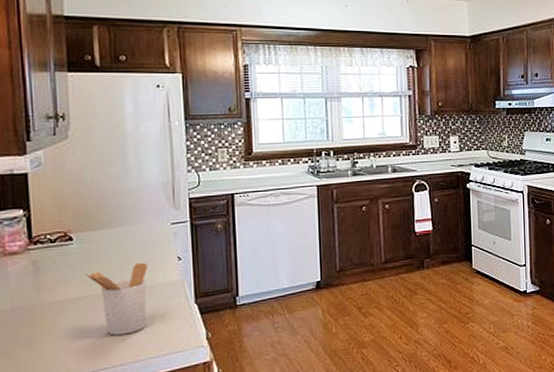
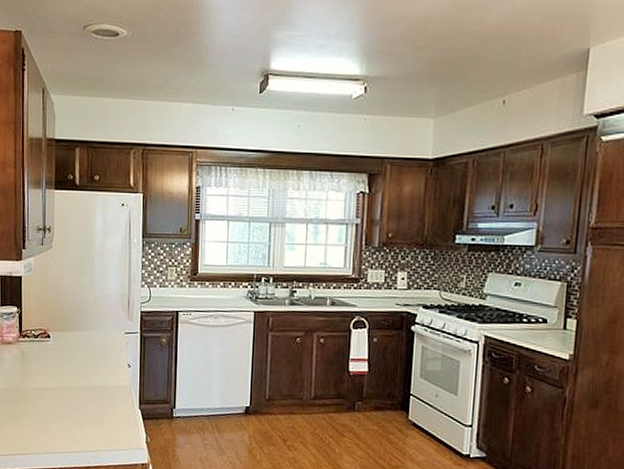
utensil holder: present [86,263,148,336] -> none [58,365,105,426]

